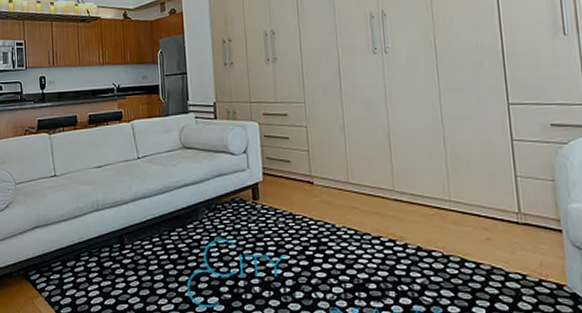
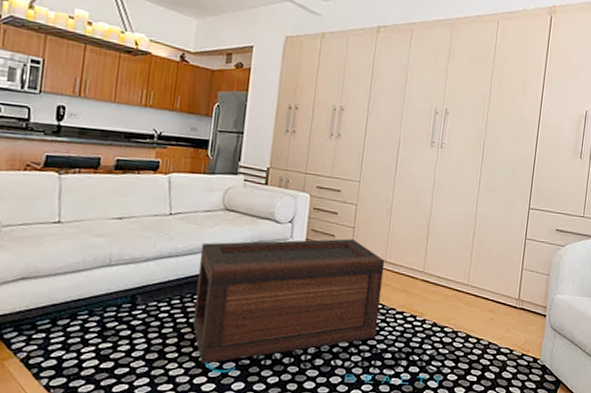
coffee table: none [169,163,355,299] -> present [192,238,385,364]

